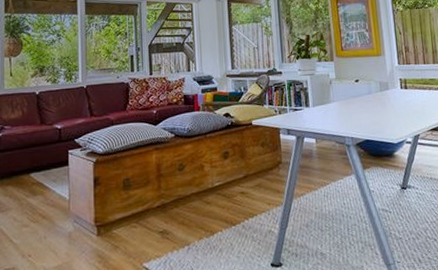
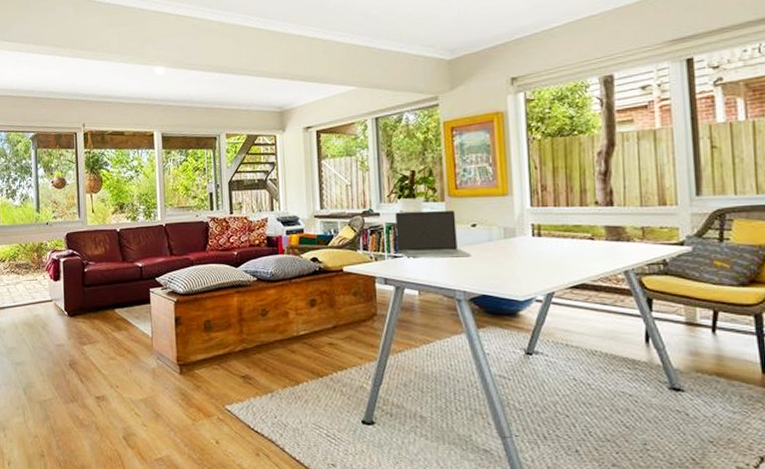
laptop: none [295,69,356,110] -> present [395,210,471,258]

